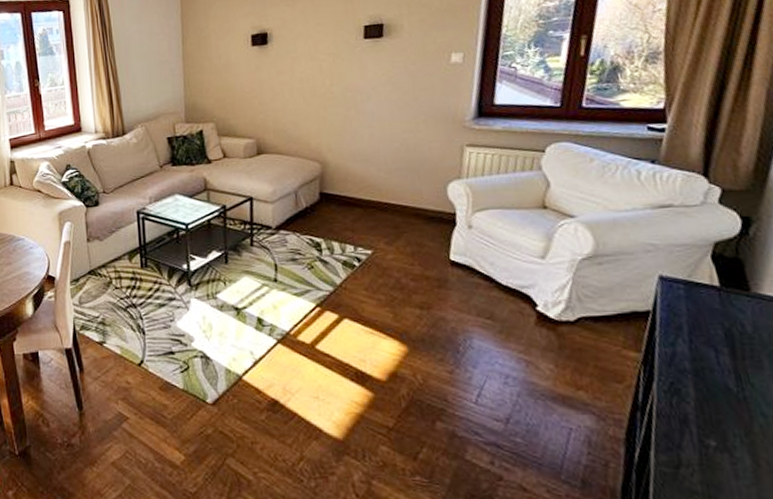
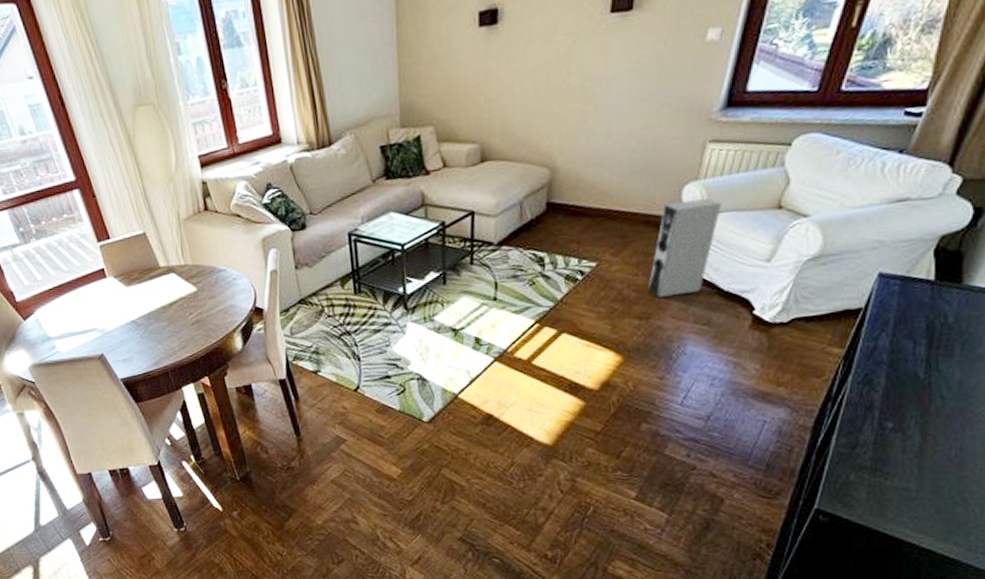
speaker: none [424,195,488,289] -> present [647,197,723,299]

